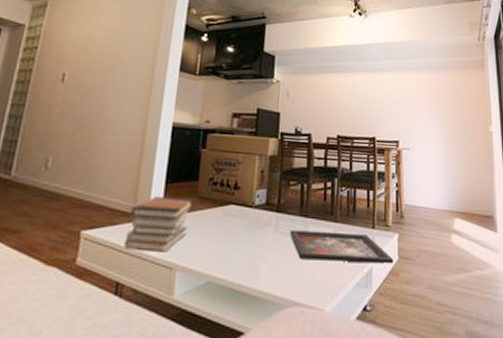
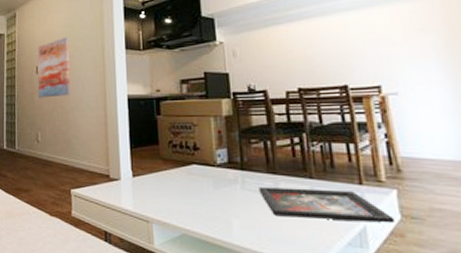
wall art: none [58,44,114,115] -> present [37,36,71,98]
book stack: present [124,196,194,252] -> none [104,160,158,207]

